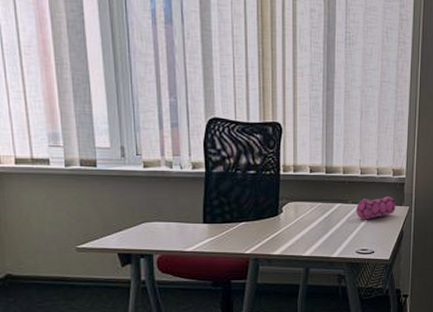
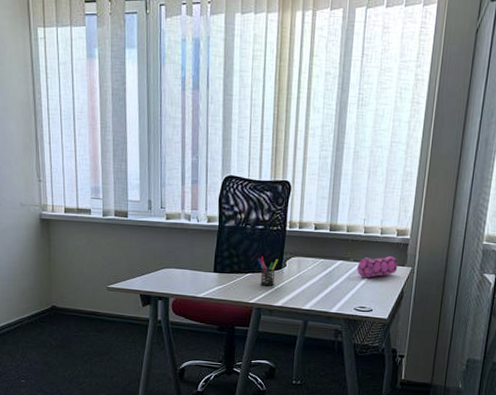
pen holder: none [251,203,274,235] -> present [258,256,279,286]

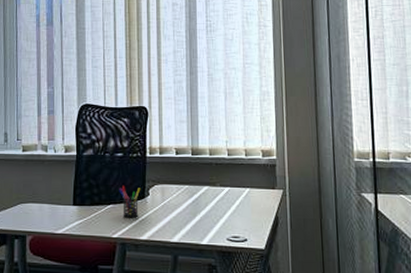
pencil case: present [357,255,398,278] -> none [225,178,268,203]

